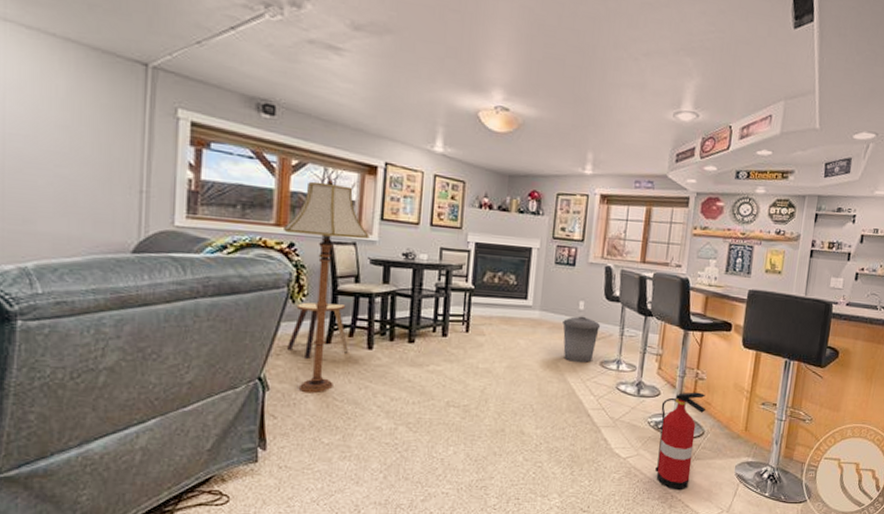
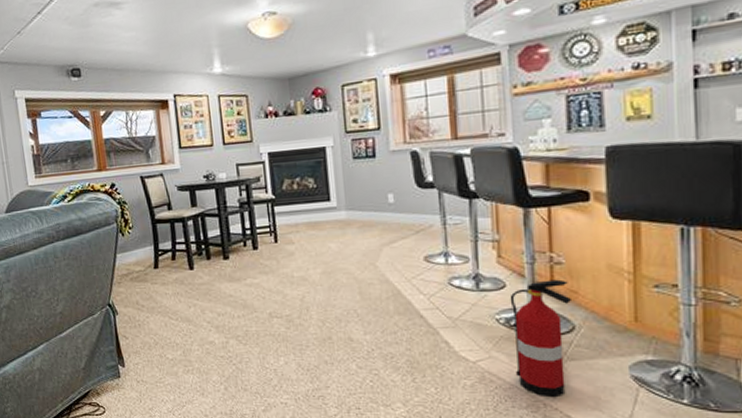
floor lamp: present [284,178,369,393] -> none [104,120,173,315]
stool: present [287,302,348,358] -> none [125,231,174,284]
trash can: present [563,316,601,364] -> none [373,209,418,261]

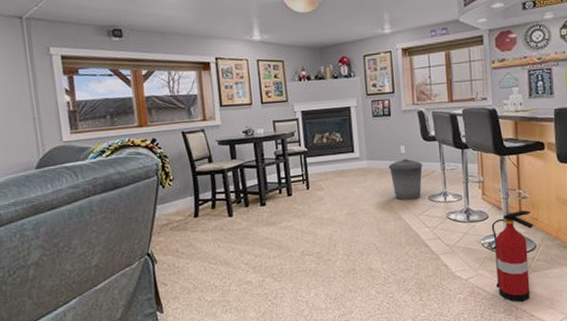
trash can: none [373,209,418,261] -> present [389,158,423,201]

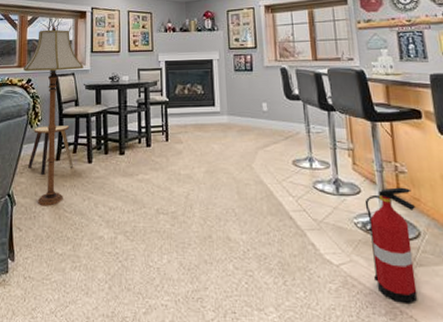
floor lamp: none [145,80,214,261] -> present [24,26,84,206]
stool: none [165,183,213,232] -> present [28,126,73,175]
trash can: present [389,158,423,201] -> none [250,117,287,164]

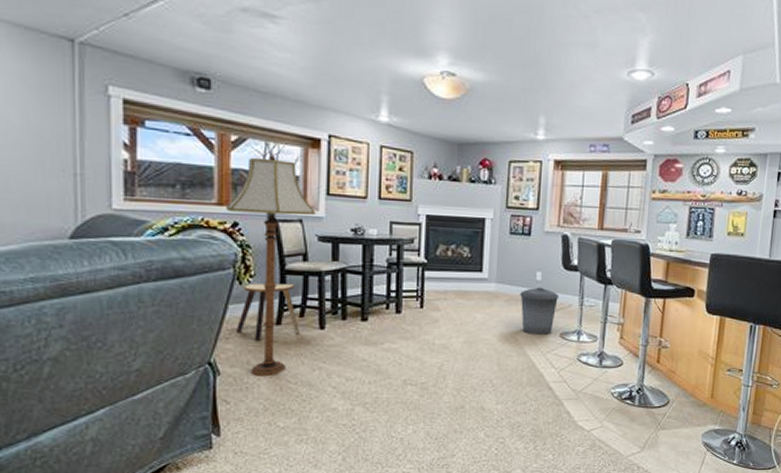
trash can: none [250,117,287,164] -> present [520,287,560,336]
fire extinguisher: present [365,187,418,305] -> none [620,361,670,461]

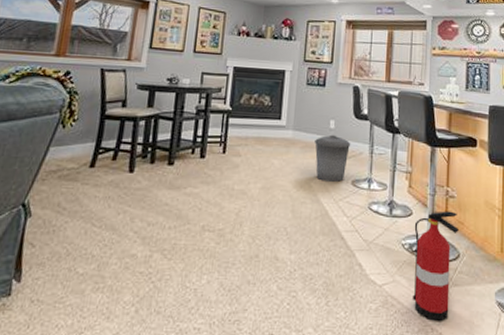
floor lamp: present [226,153,316,377] -> none [60,13,138,219]
stool: present [237,283,299,341] -> none [53,127,112,183]
fire extinguisher: none [620,361,670,461] -> present [413,211,459,322]

